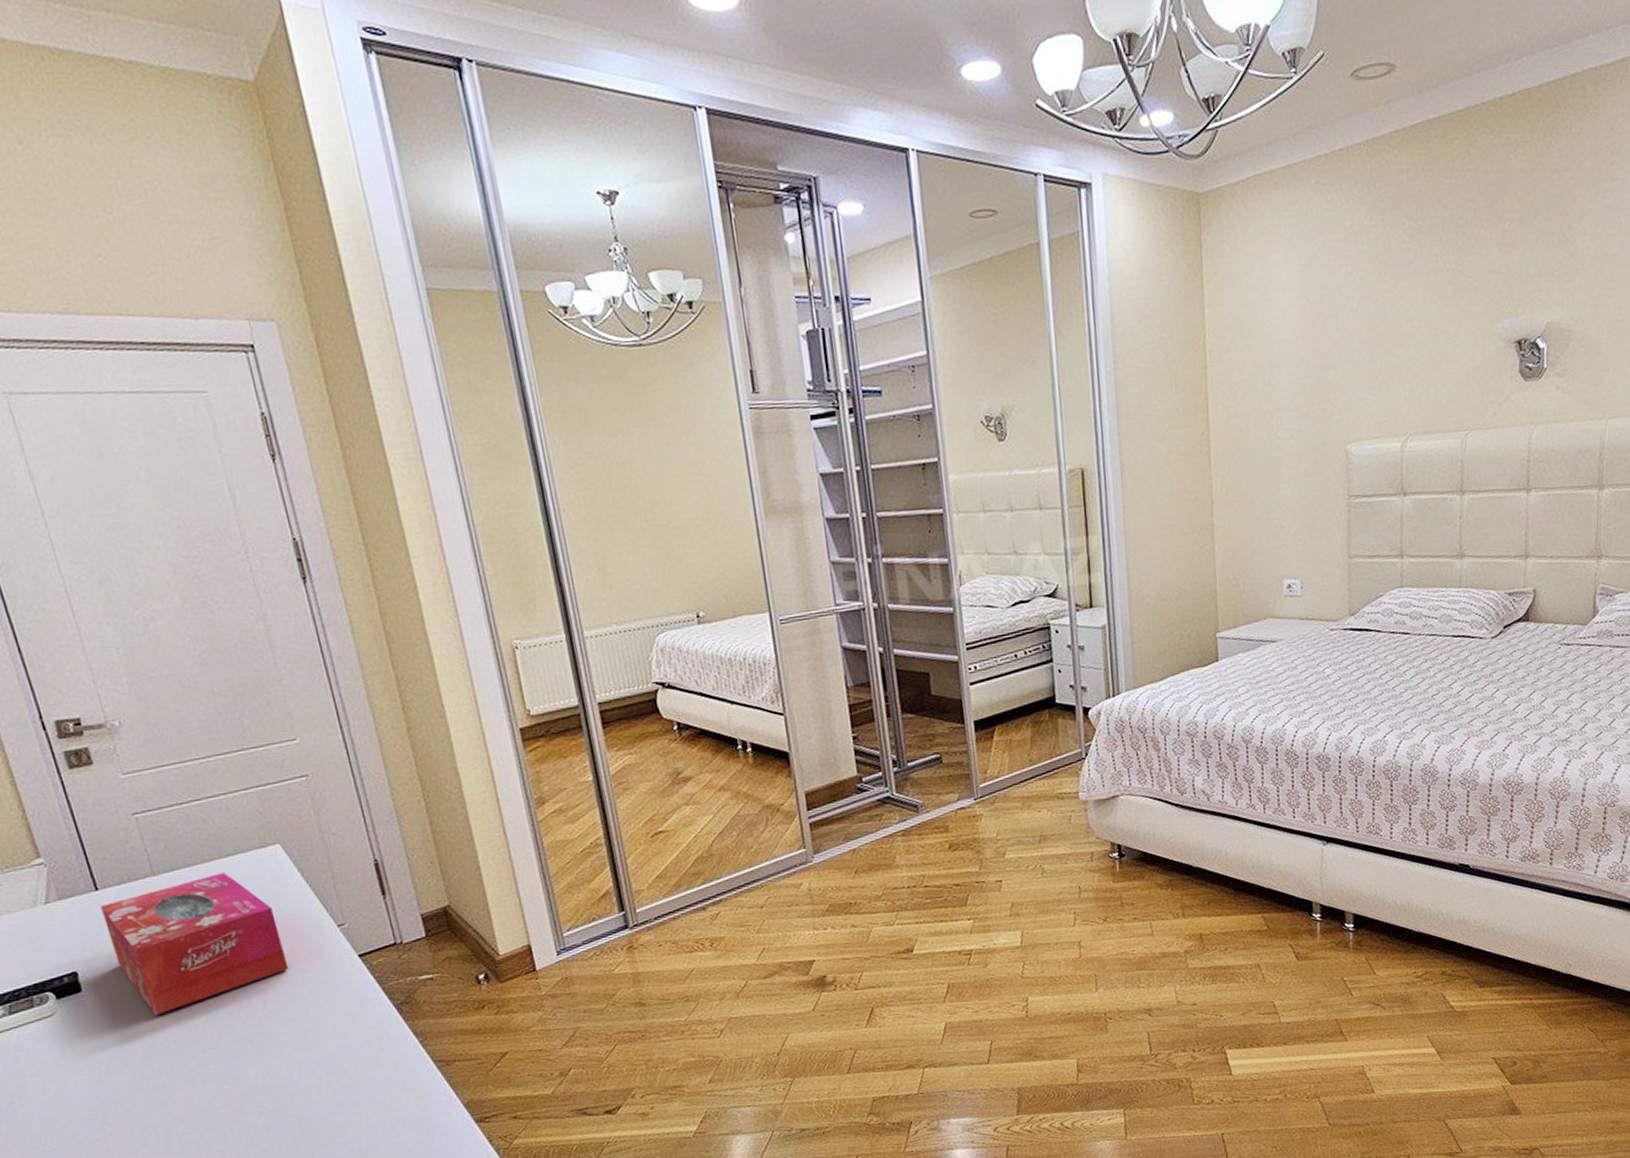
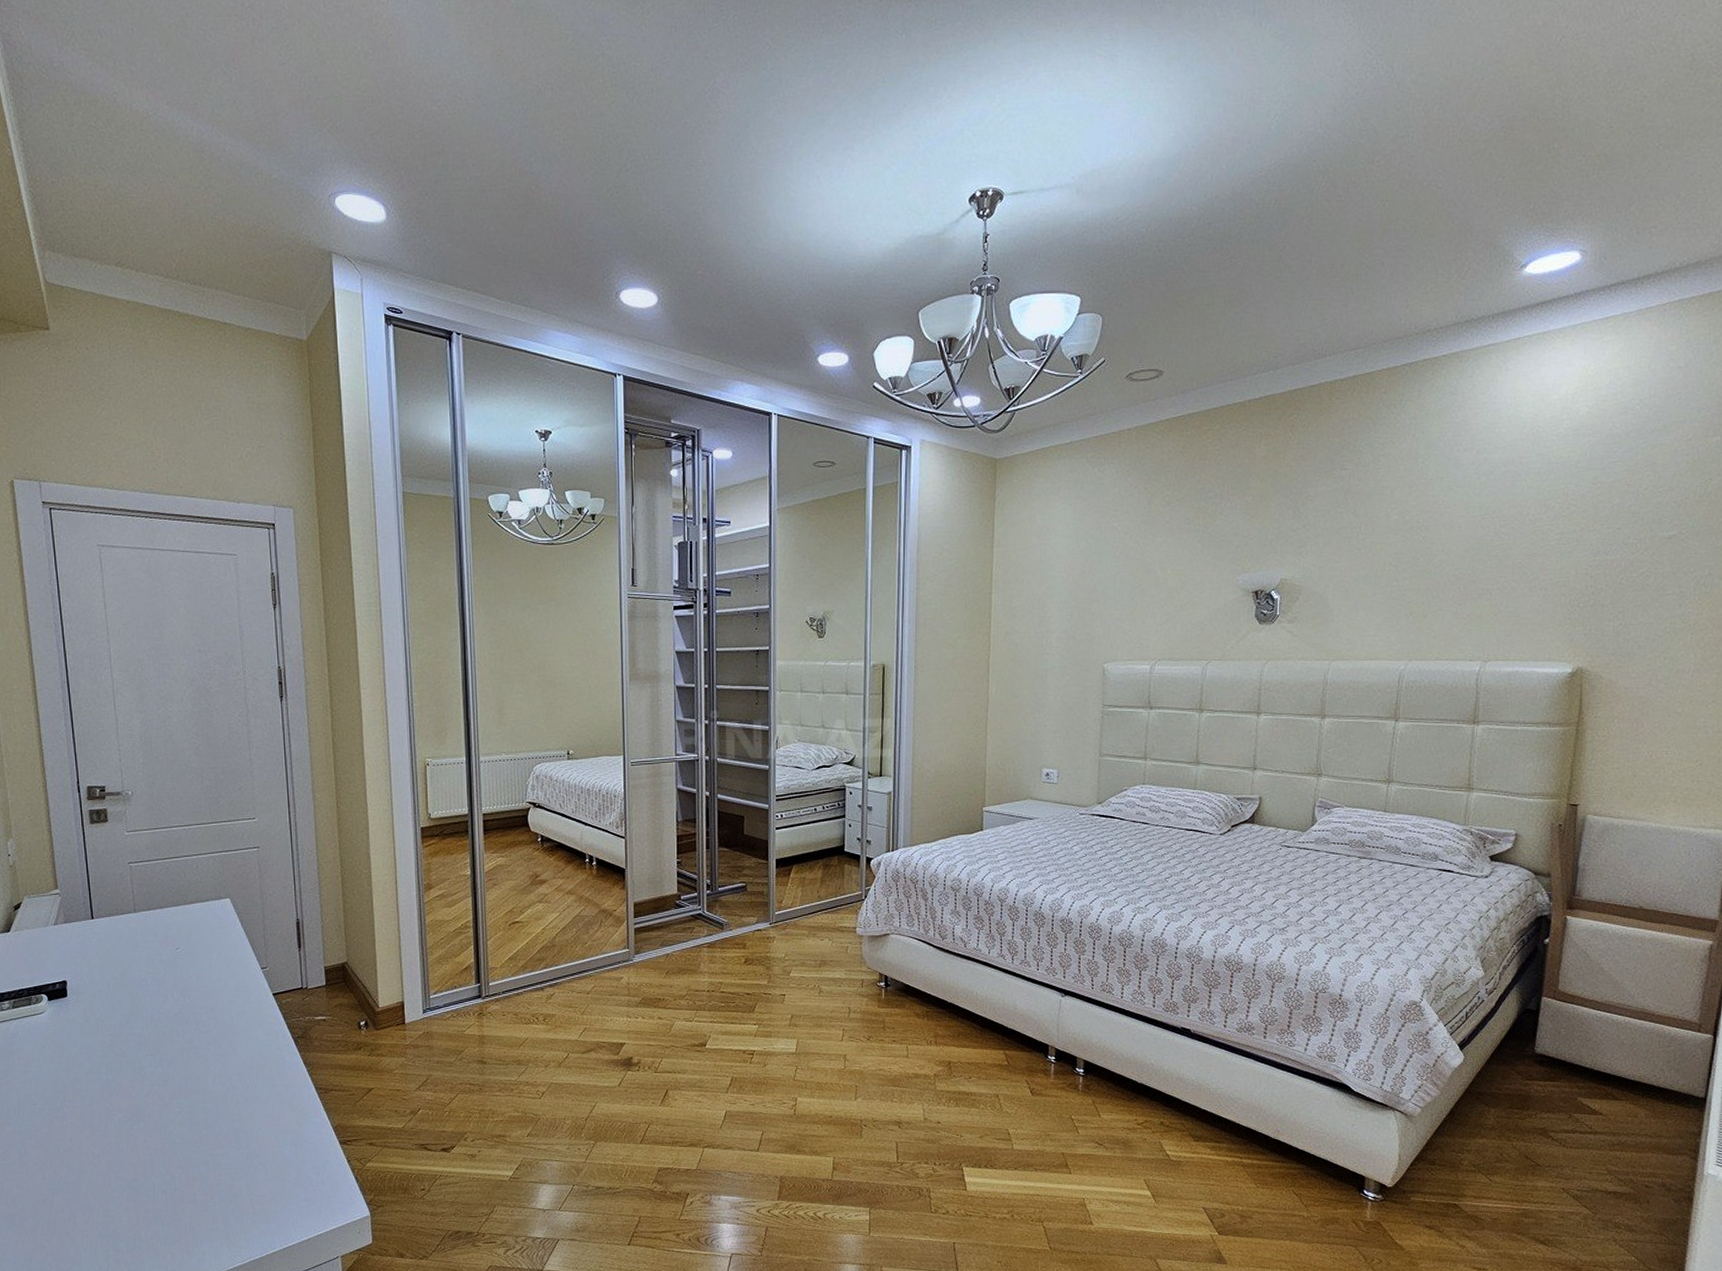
tissue box: present [100,872,289,1016] -> none [93,916,220,1023]

